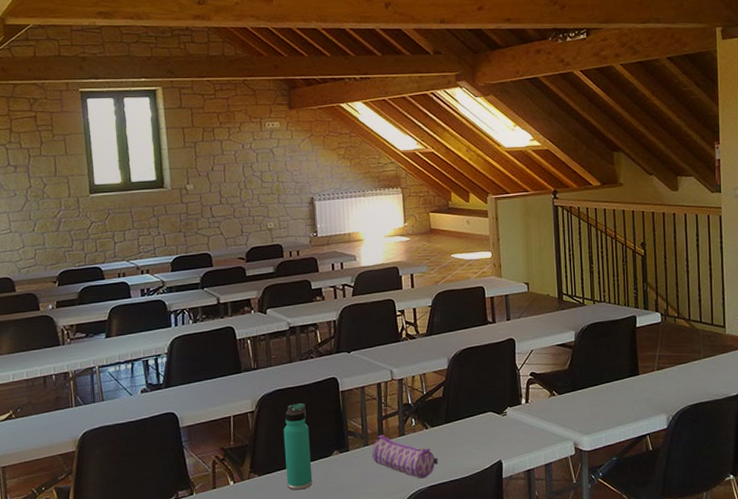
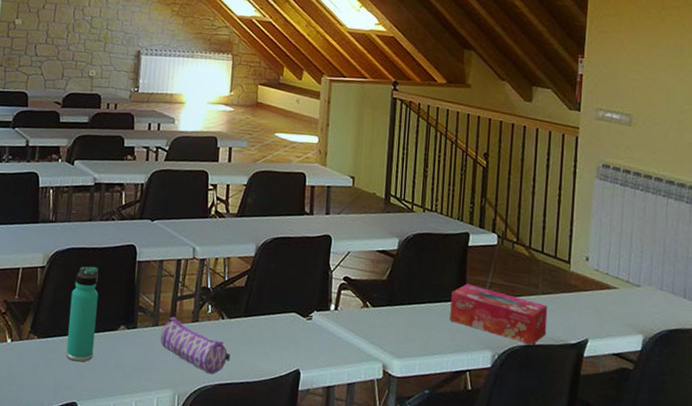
tissue box: none [626,360,711,403] -> present [450,283,548,345]

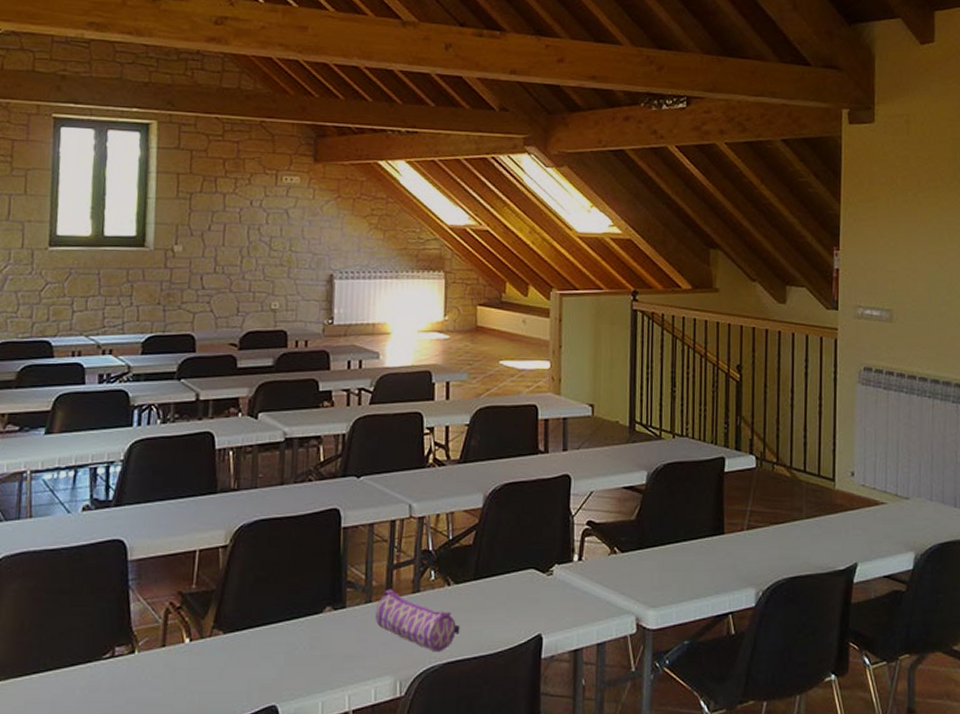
thermos bottle: present [66,266,99,362] -> none [260,539,297,656]
tissue box: present [450,283,548,345] -> none [708,515,814,576]

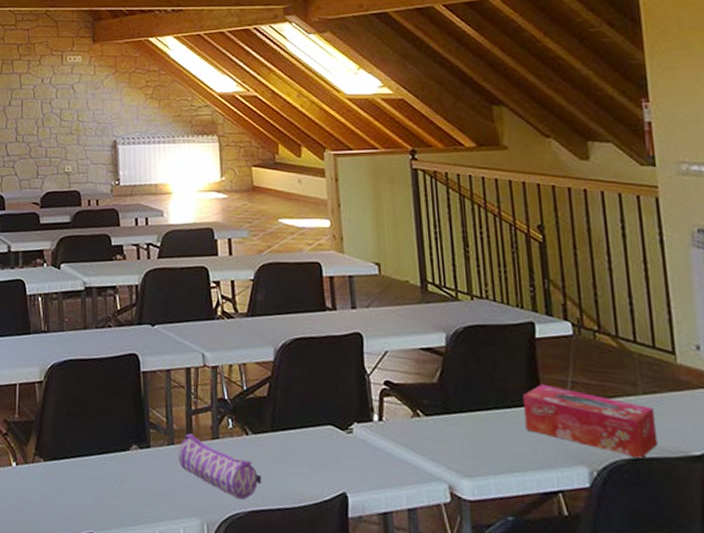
tissue box: none [708,515,814,576] -> present [523,384,658,458]

